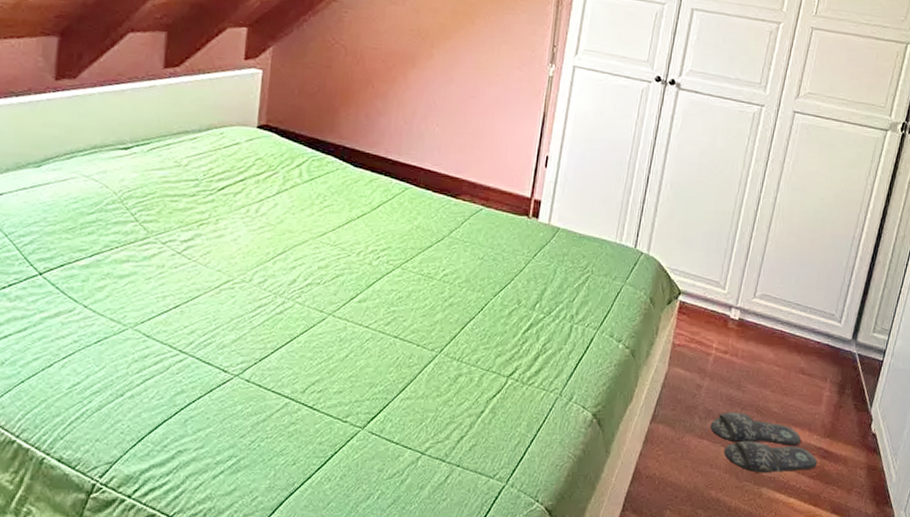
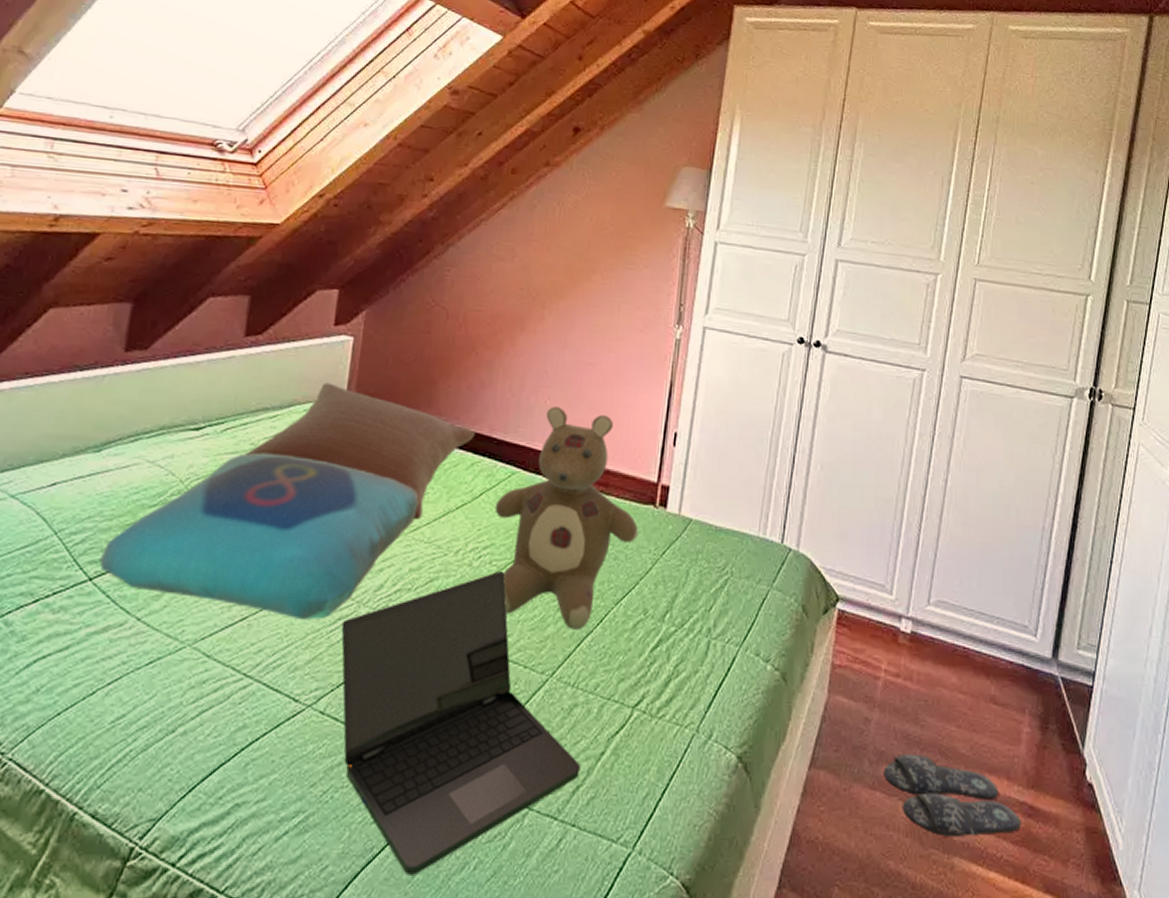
cushion: none [46,169,325,308] -> present [99,452,419,621]
pillow: none [170,109,372,227] -> present [245,382,475,521]
laptop: none [261,268,464,503] -> present [341,570,580,875]
stuffed bear: none [390,132,515,316] -> present [494,405,639,630]

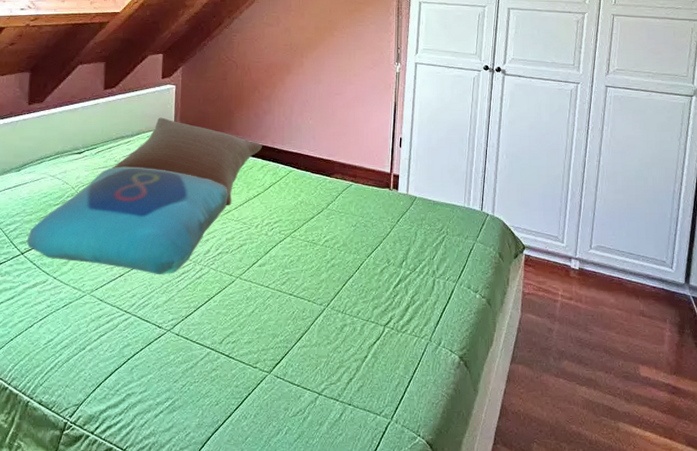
laptop: present [341,570,580,875] -> none [185,237,351,438]
stuffed bear: present [494,405,639,630] -> none [280,124,380,275]
slippers: present [883,753,1022,836] -> none [564,352,668,408]

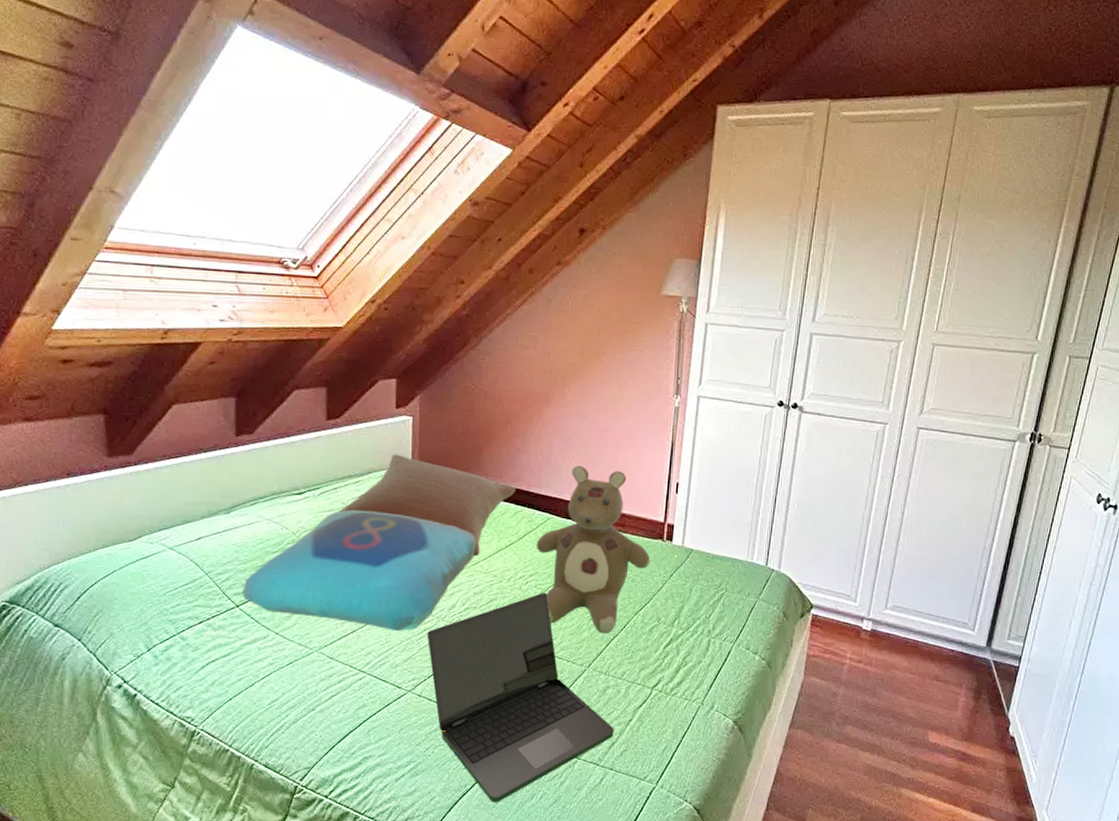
laptop: none [185,237,351,438] -> present [427,592,614,802]
stuffed bear: none [280,124,380,275] -> present [536,465,651,634]

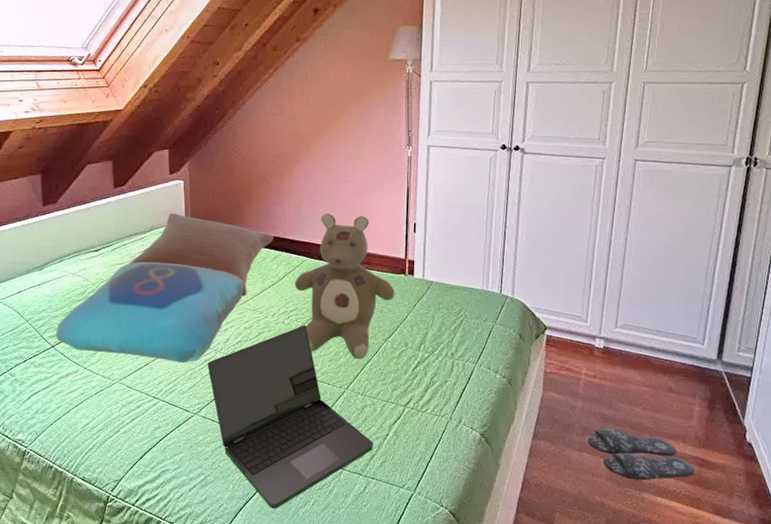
slippers: none [847,717,956,774] -> present [588,427,695,479]

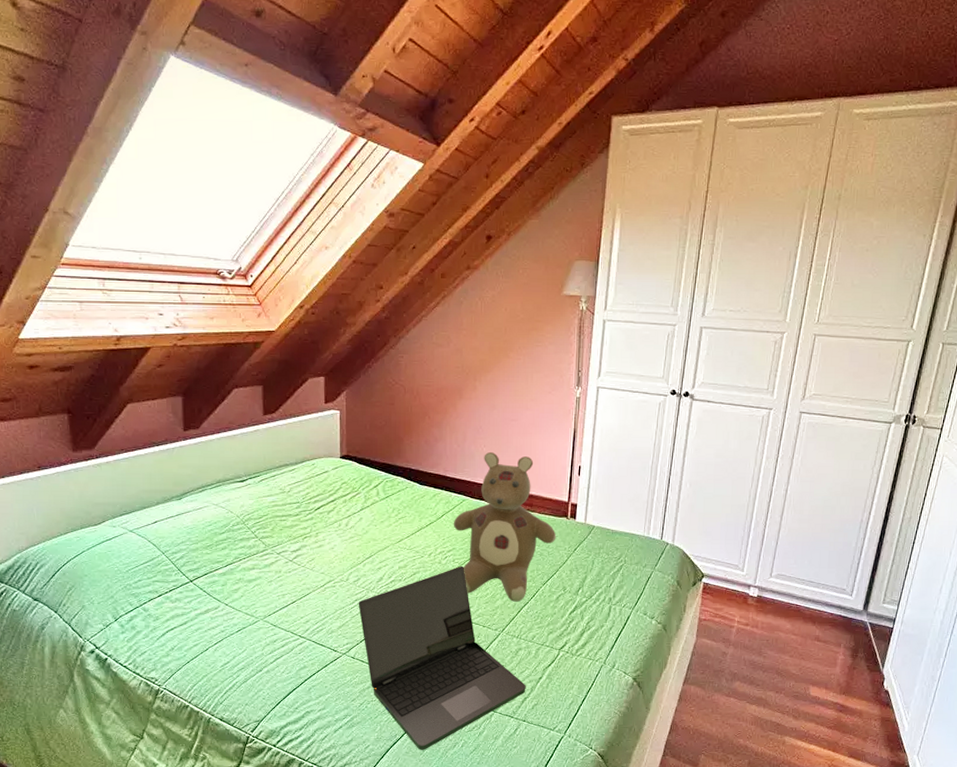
cushion: present [55,262,244,364] -> none [194,495,400,602]
pillow: present [128,213,274,297] -> none [277,444,434,535]
slippers: present [588,427,695,479] -> none [736,674,835,724]

